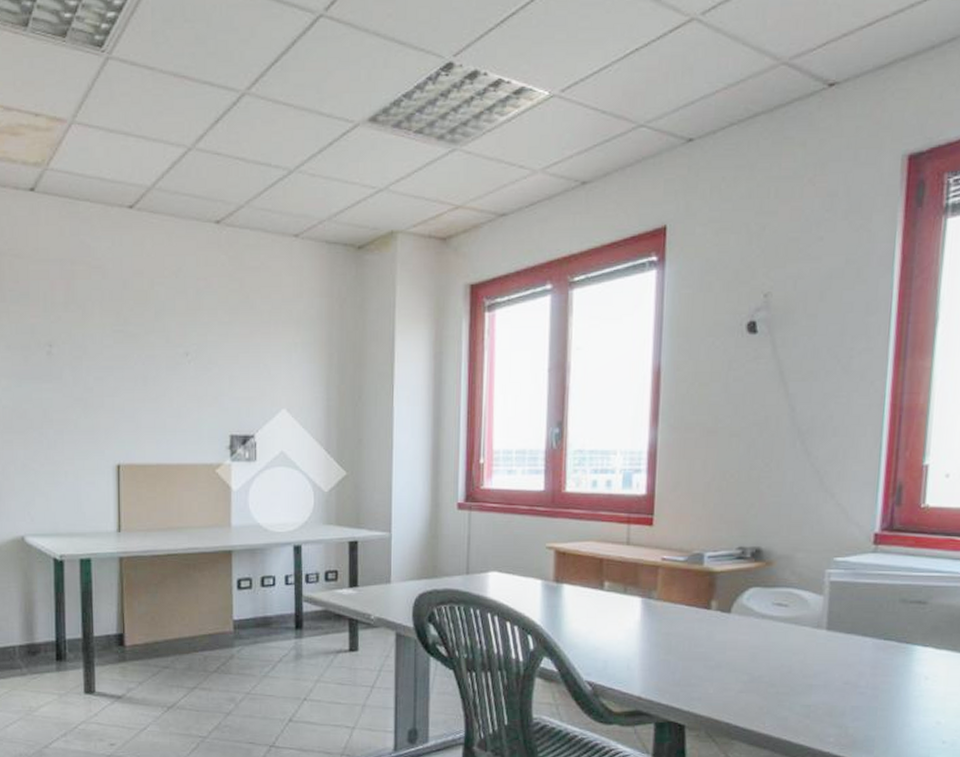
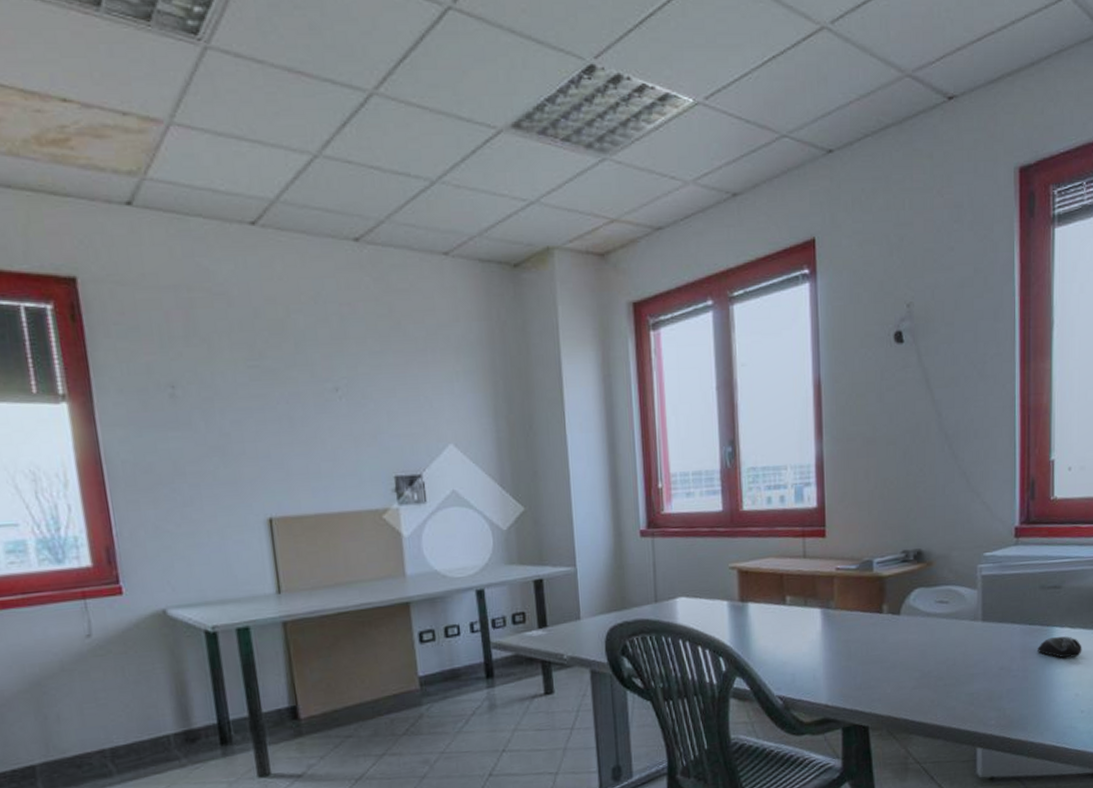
computer mouse: none [891,657,949,681] -> present [1037,636,1082,658]

